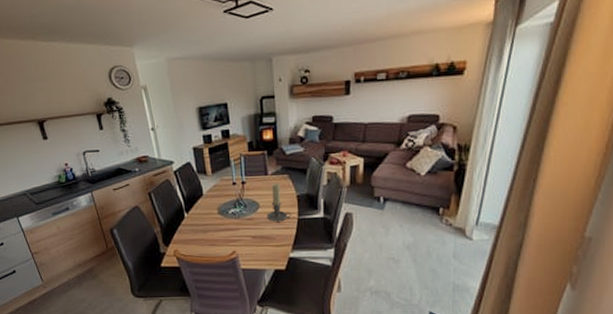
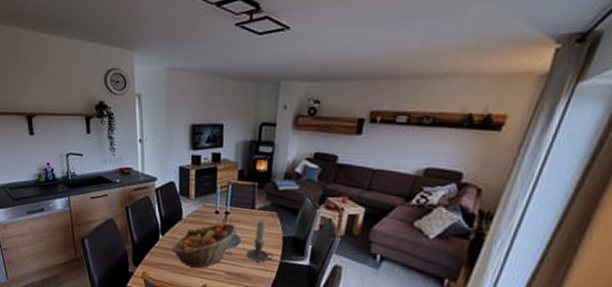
fruit basket: none [197,191,255,238] -> present [171,223,238,268]

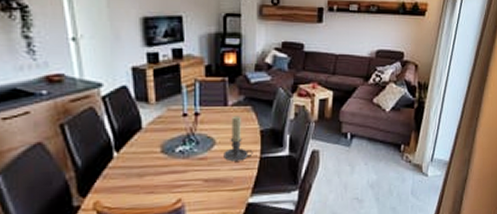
fruit basket: present [171,223,238,268] -> none [131,124,211,183]

